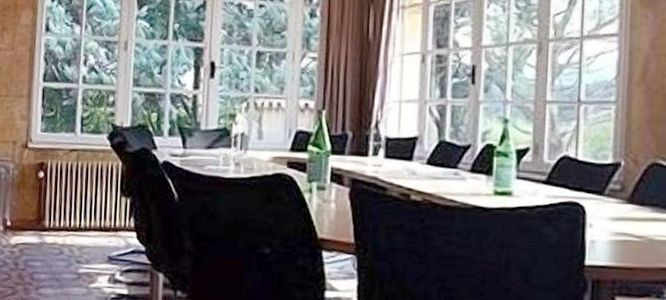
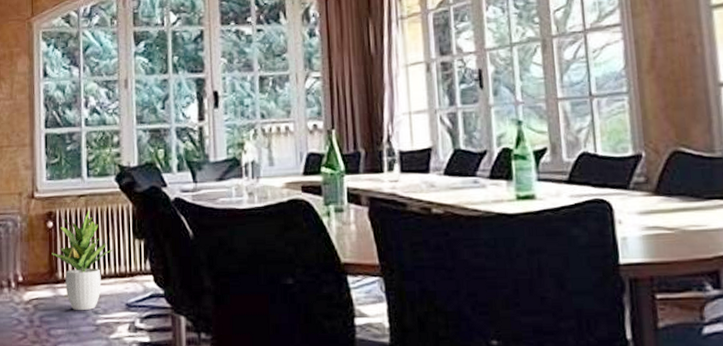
potted plant: none [40,165,101,259] -> present [52,210,114,310]

